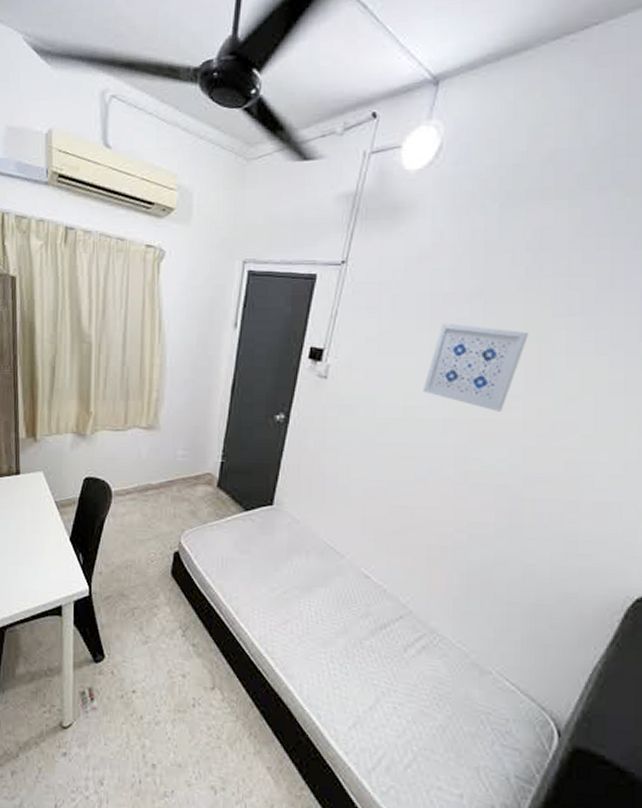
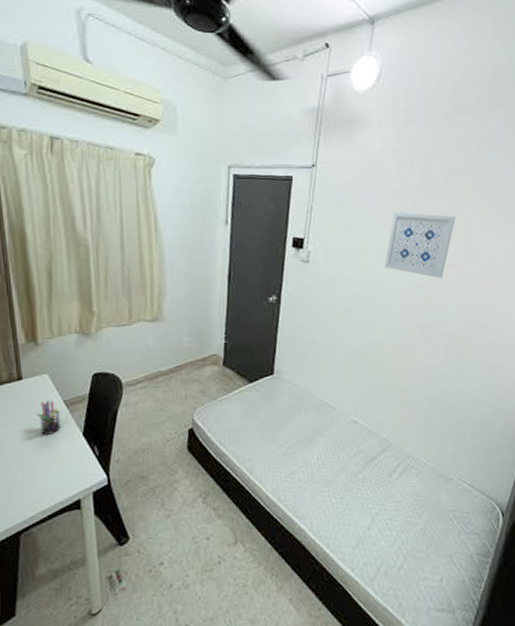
pen holder: none [30,498,51,534] -> present [37,400,61,435]

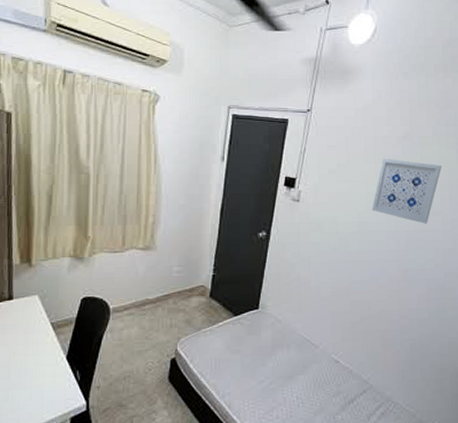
pen holder: present [37,400,61,435] -> none [23,321,46,356]

